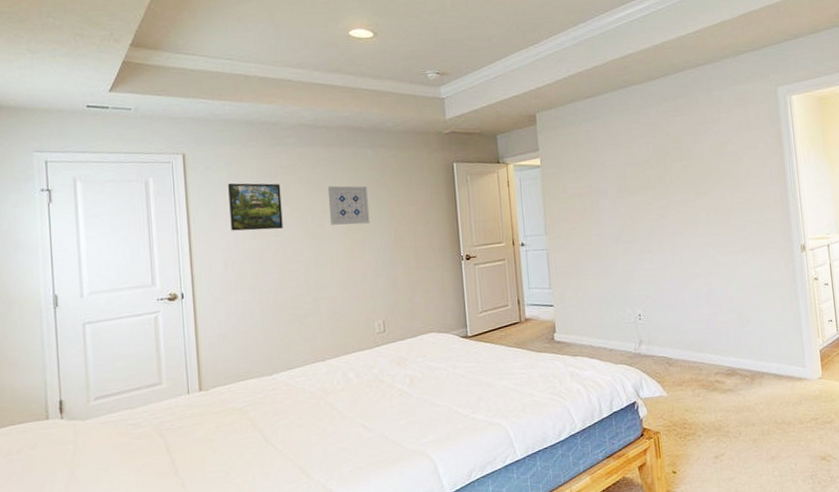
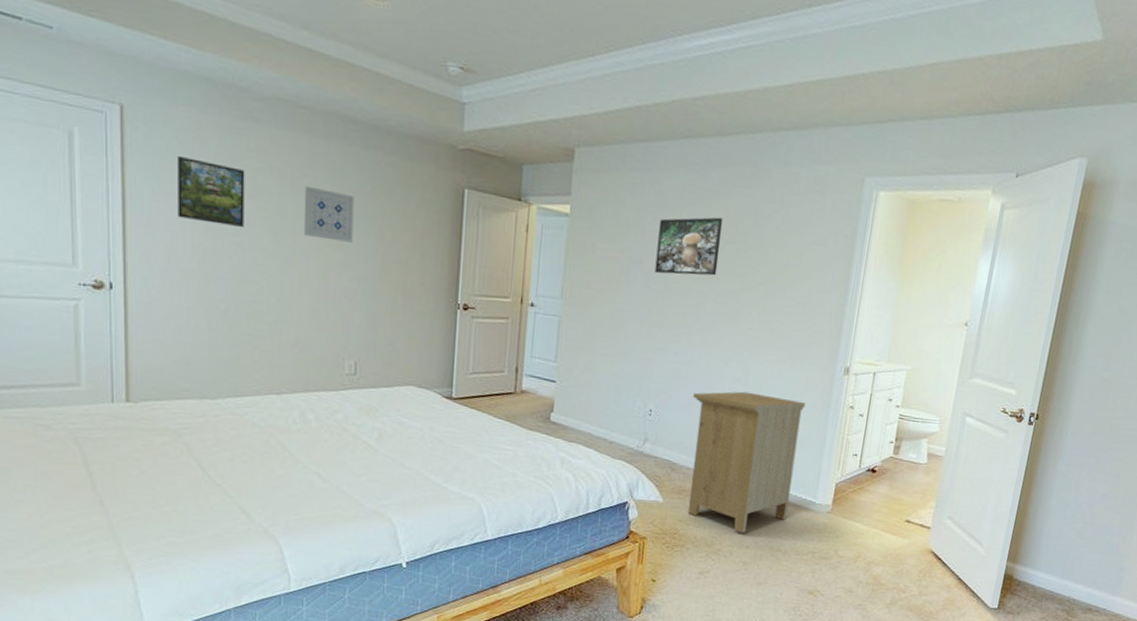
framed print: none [615,143,672,199] -> present [655,217,723,276]
nightstand: none [674,282,783,413] -> present [688,391,806,534]

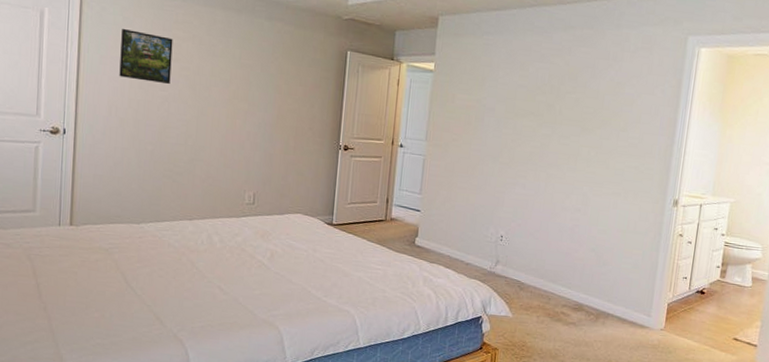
wall art: present [303,185,355,243] -> none [216,50,259,96]
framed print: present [655,217,723,276] -> none [505,71,564,121]
nightstand: present [688,391,806,534] -> none [535,220,639,347]

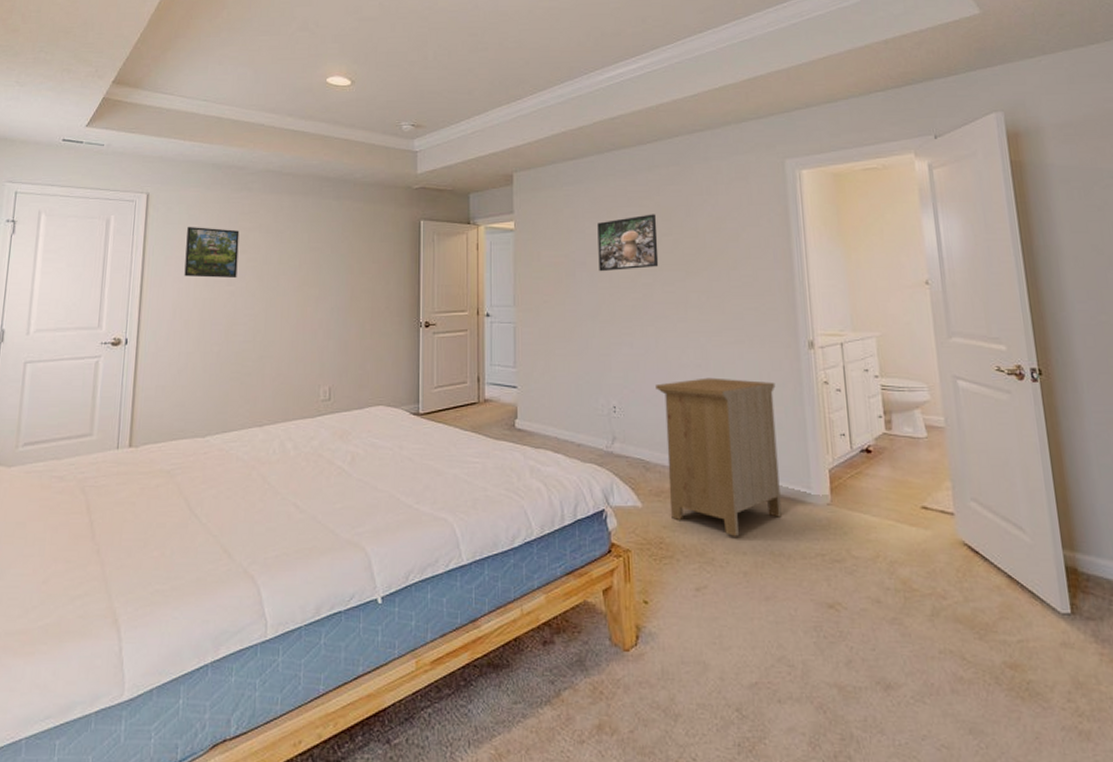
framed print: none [505,71,564,121] -> present [597,214,659,272]
nightstand: none [535,220,639,347] -> present [656,377,782,537]

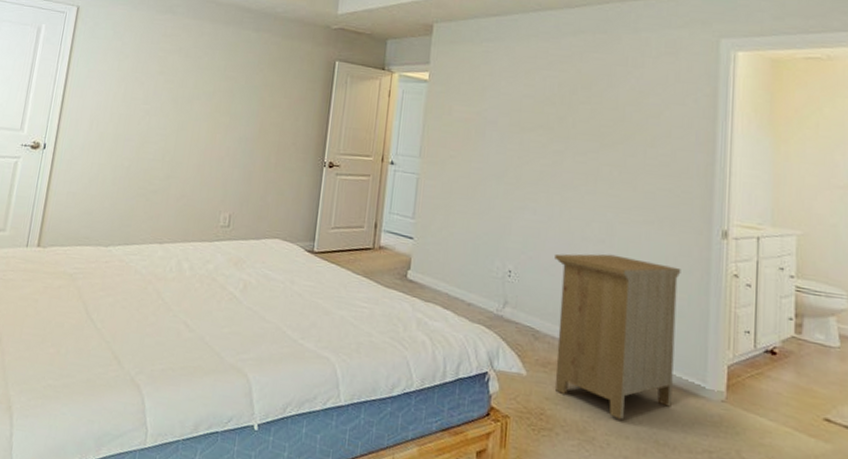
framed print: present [184,226,240,279] -> none [104,42,160,98]
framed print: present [597,214,659,272] -> none [510,80,576,135]

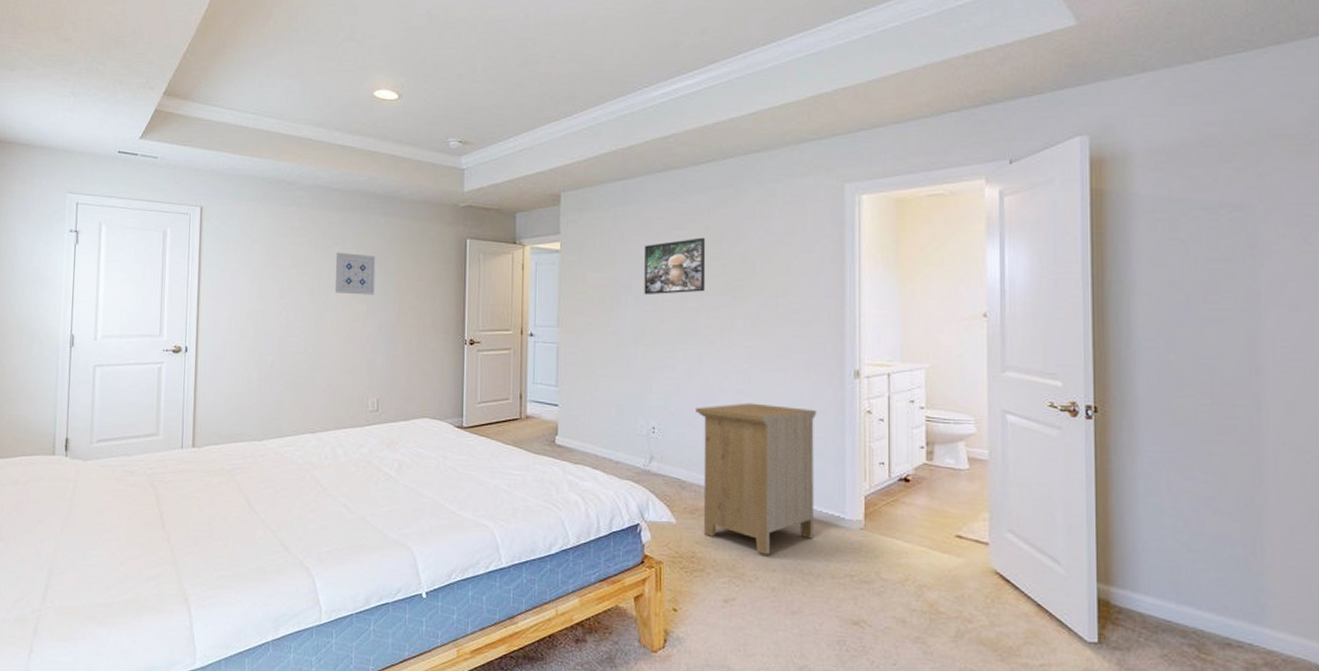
wall art: none [199,62,244,109] -> present [334,252,376,295]
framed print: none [510,80,576,135] -> present [644,237,706,295]

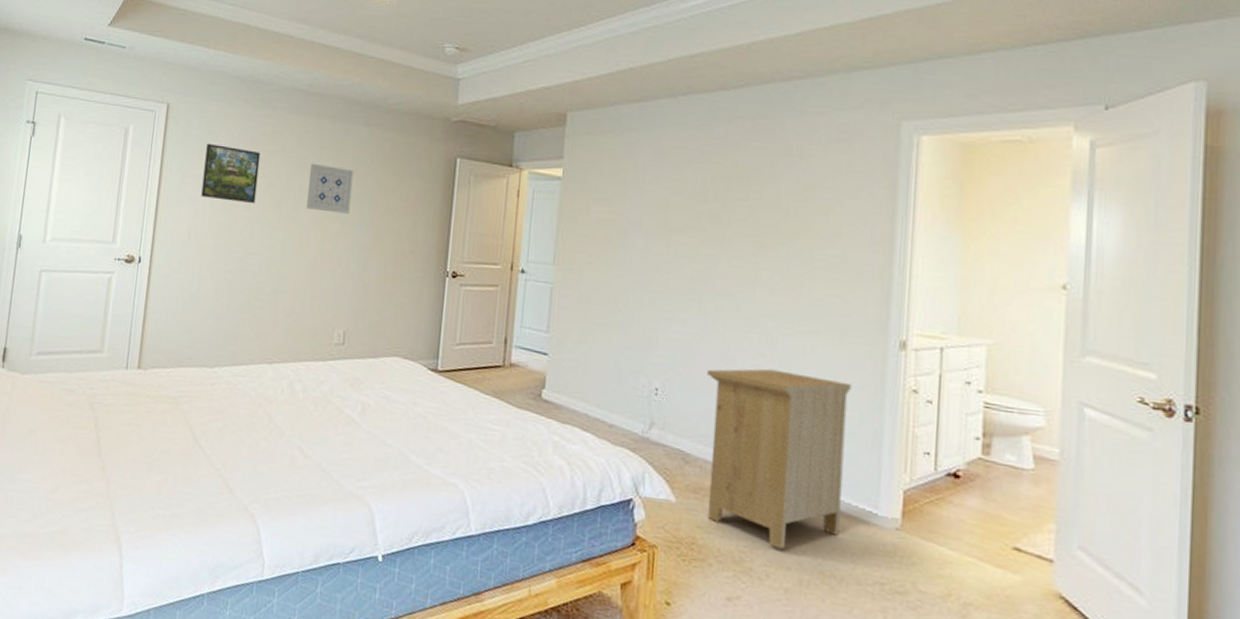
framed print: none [238,240,290,292] -> present [201,143,261,204]
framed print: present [644,237,706,295] -> none [656,173,732,237]

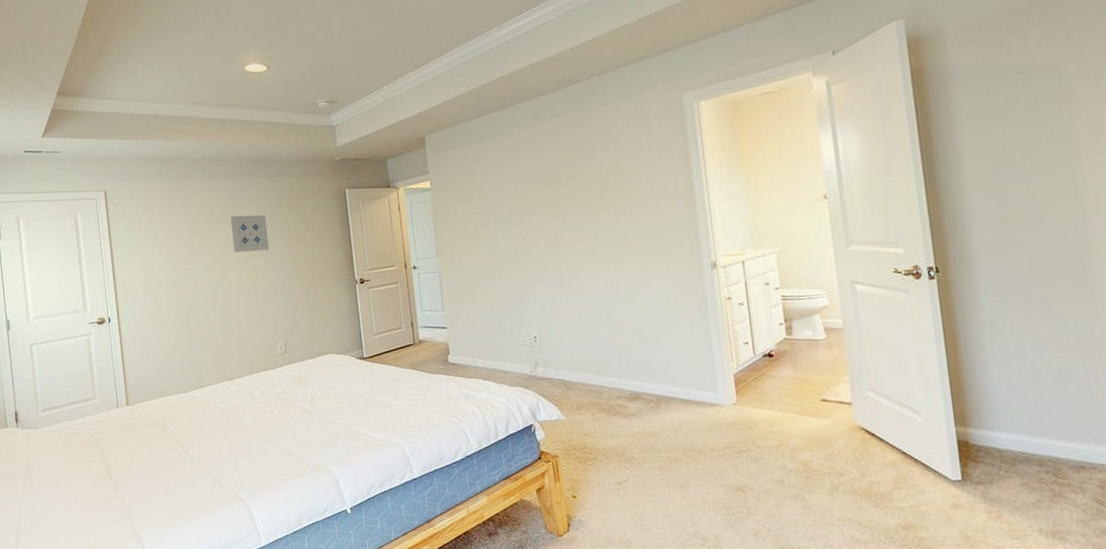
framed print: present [201,143,261,204] -> none [143,215,192,260]
nightstand: present [707,368,852,550] -> none [571,302,692,438]

